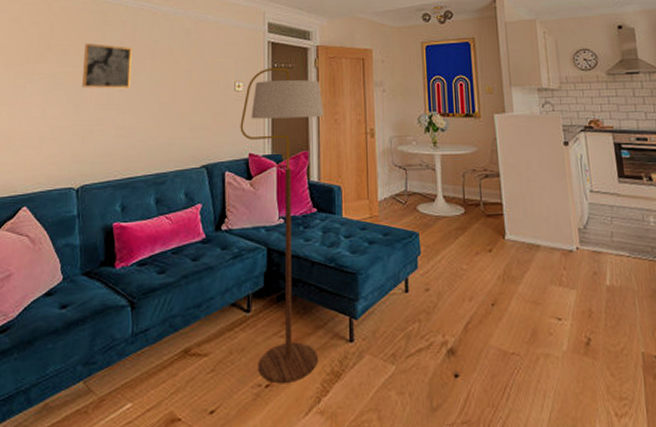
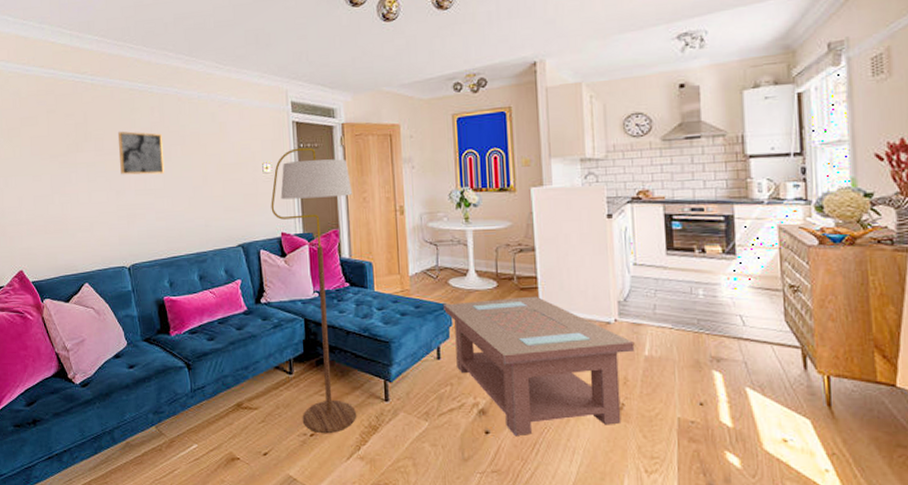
coffee table: none [412,223,597,378] -> present [444,296,635,435]

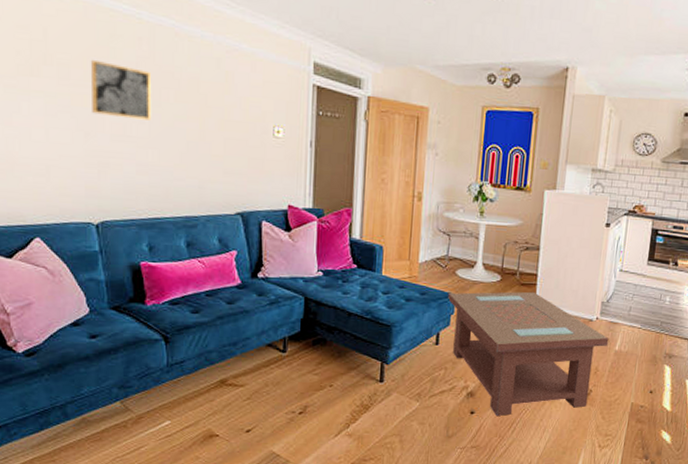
floor lamp: present [271,147,356,433] -> none [279,115,371,411]

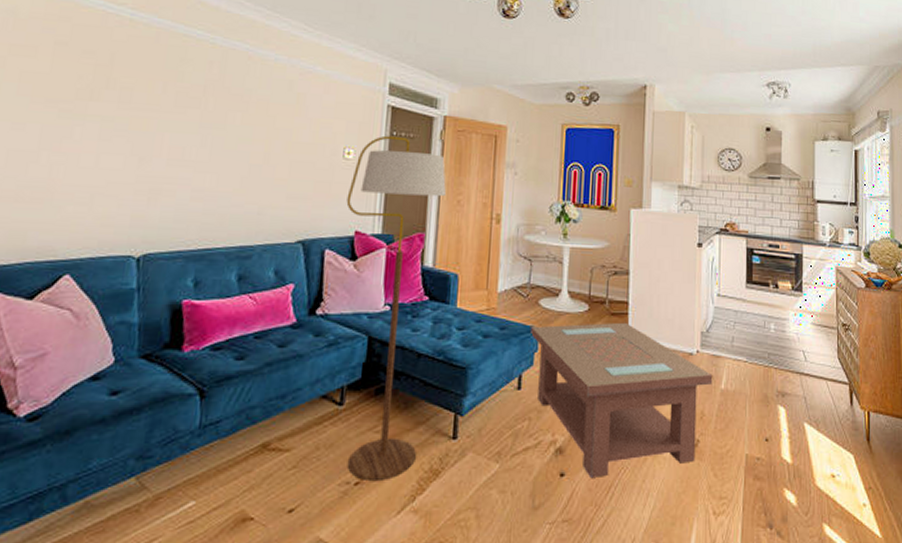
wall art: present [90,59,152,121] -> none [150,83,219,144]
floor lamp: none [279,115,371,411] -> present [346,135,446,480]

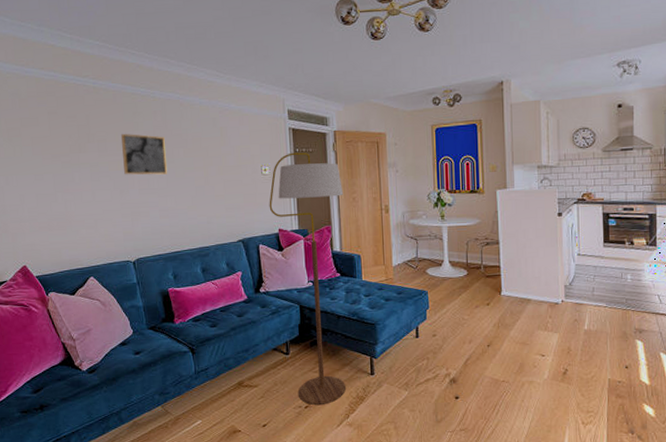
wall art: none [150,83,219,144] -> present [120,133,168,175]
coffee table: present [531,322,713,477] -> none [422,282,577,399]

